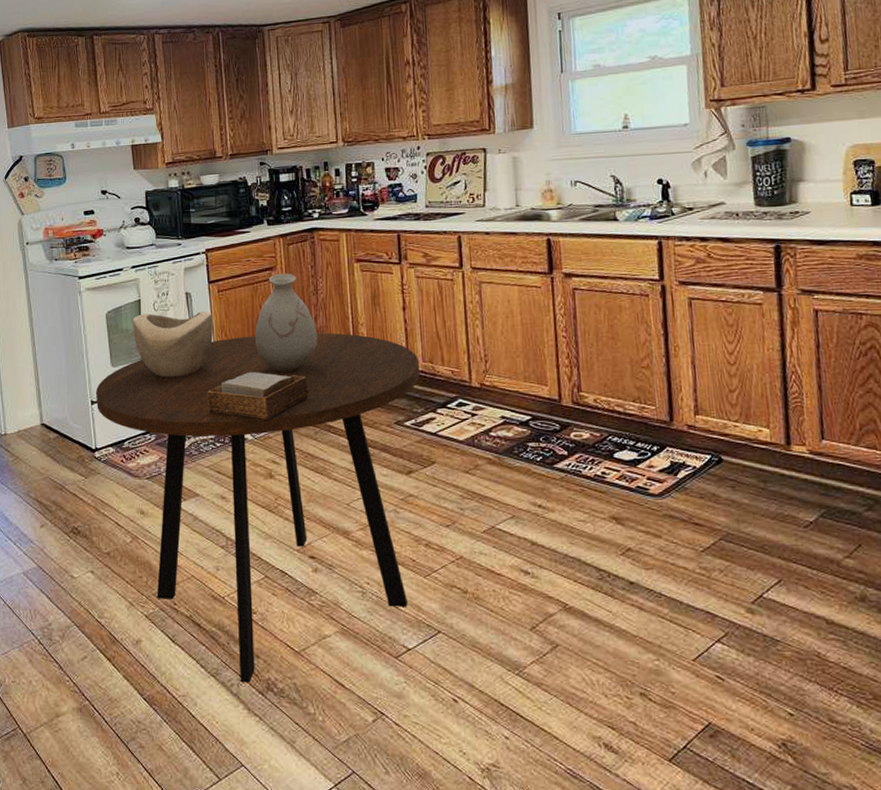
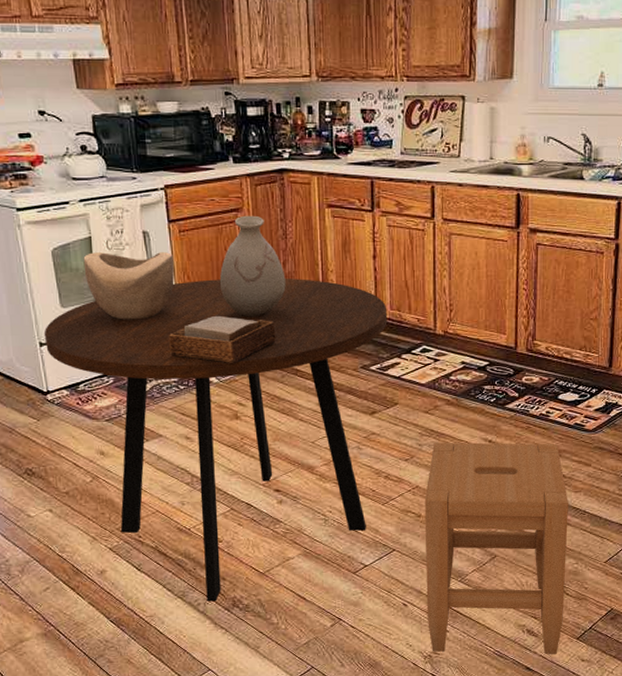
stool: none [470,506,649,781] -> present [424,442,568,655]

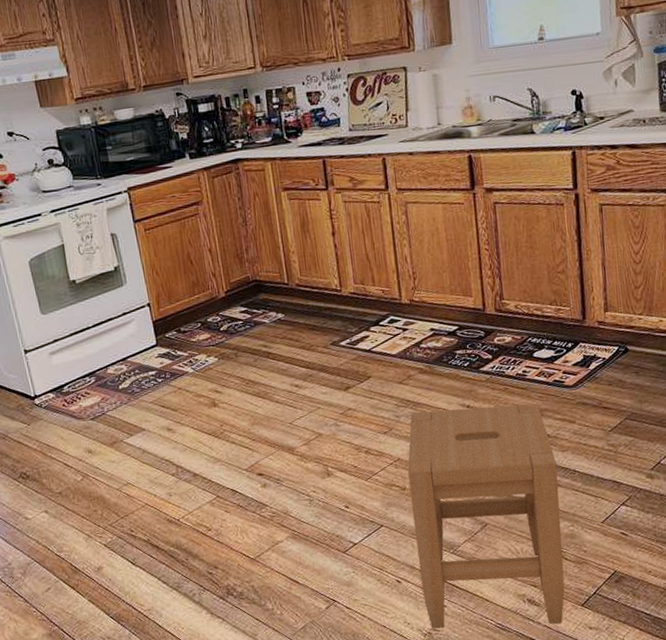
dining table: present [44,279,388,602] -> none [27,262,353,592]
decorative bowl: present [83,252,175,320] -> none [58,251,145,321]
napkin holder: present [168,315,276,363] -> none [143,306,246,353]
vase: present [219,215,286,317] -> none [186,206,251,306]

